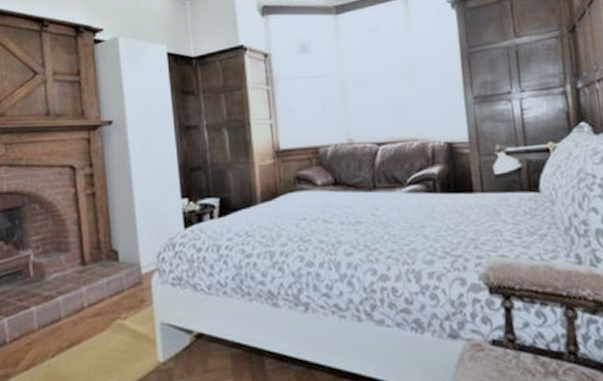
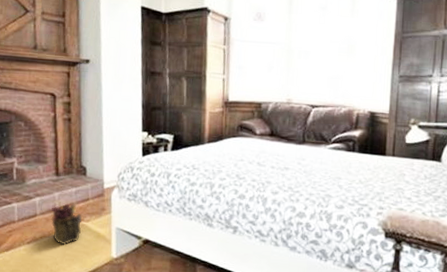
potted plant: none [79,297,118,354] -> present [51,203,82,246]

